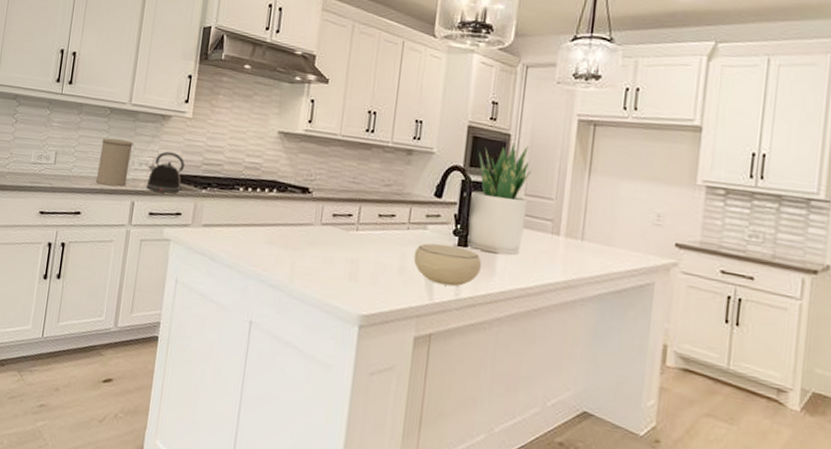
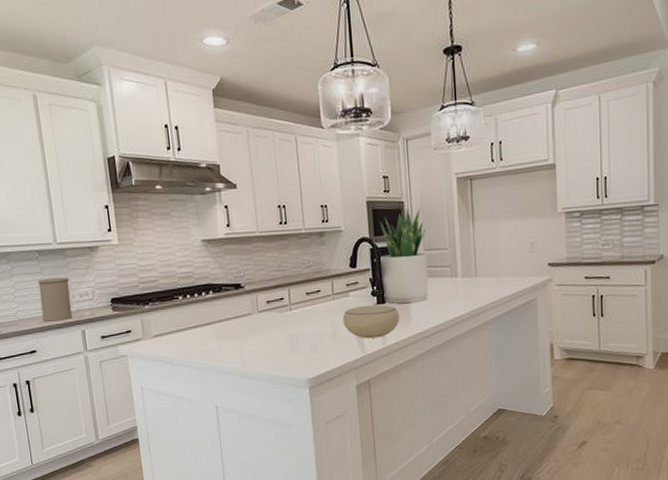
kettle: present [146,151,186,194] -> none [88,279,126,317]

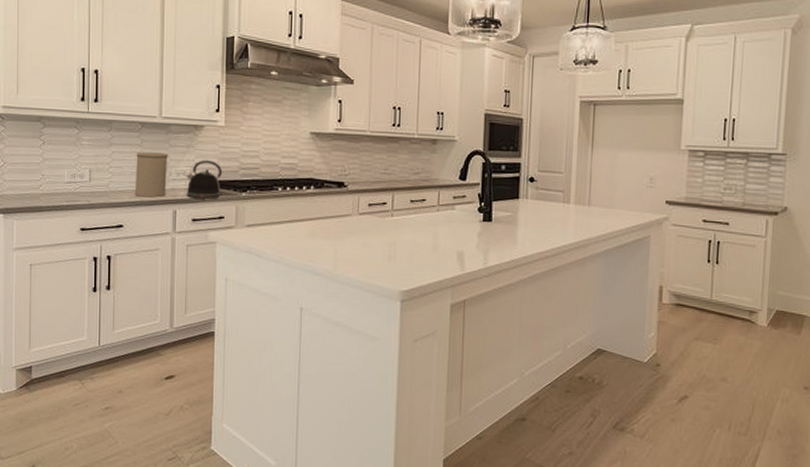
kettle: none [88,279,126,317] -> present [185,160,223,199]
bowl: present [342,304,400,339] -> none [445,221,506,257]
planter: present [380,208,429,304] -> none [490,125,543,225]

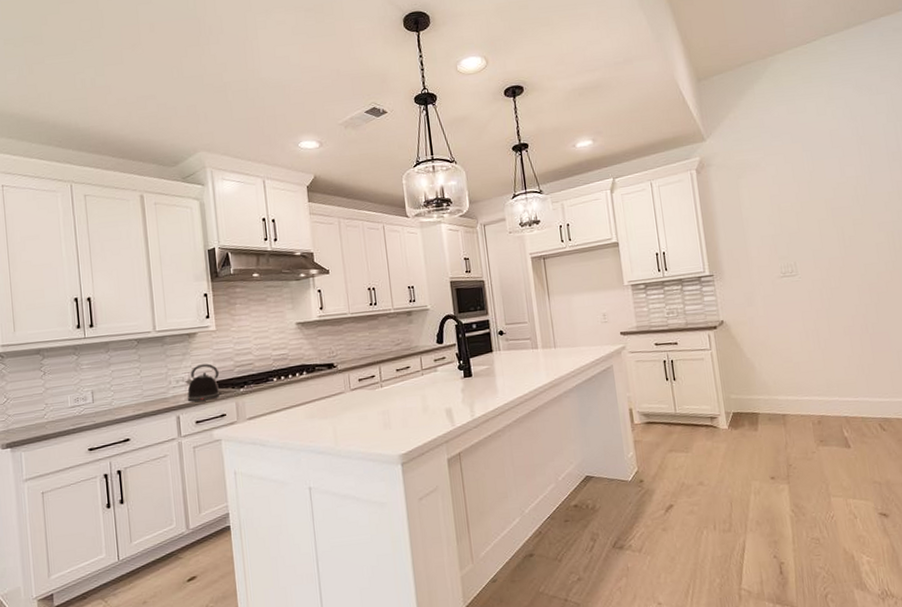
canister: present [135,152,168,198] -> none [135,363,168,409]

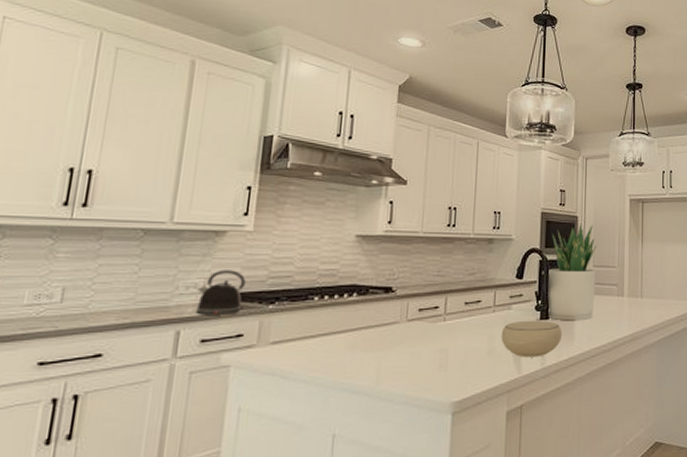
bowl: none [431,378,487,412] -> present [501,320,563,358]
planter: none [464,286,512,377] -> present [547,223,598,321]

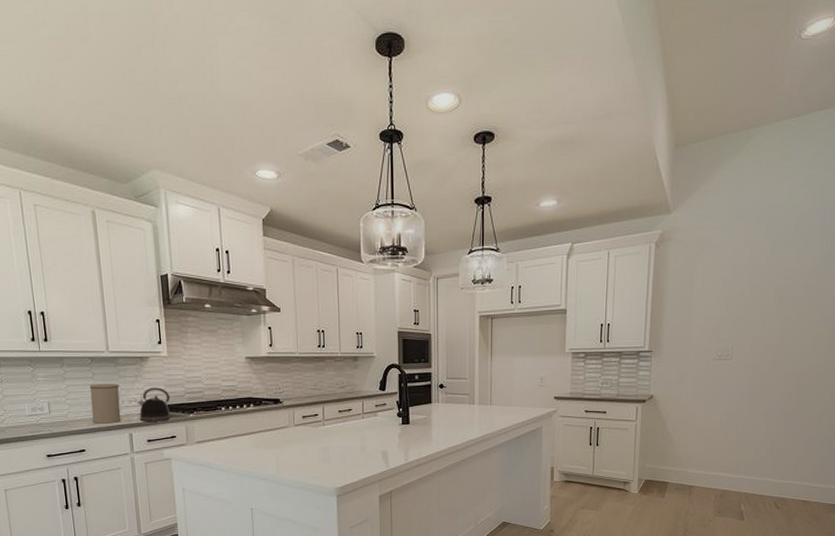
canister: none [125,263,177,317] -> present [89,383,121,424]
bowl: present [501,320,563,358] -> none [370,425,422,455]
planter: present [547,223,598,321] -> none [407,340,450,425]

